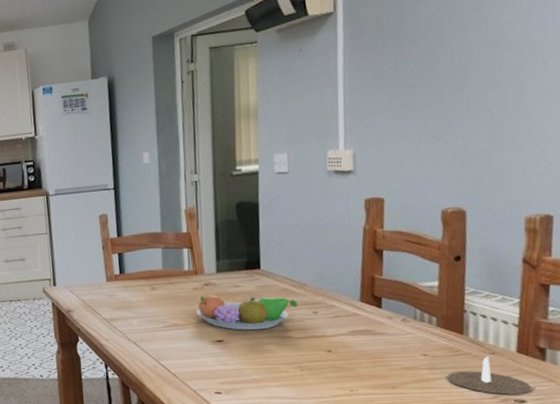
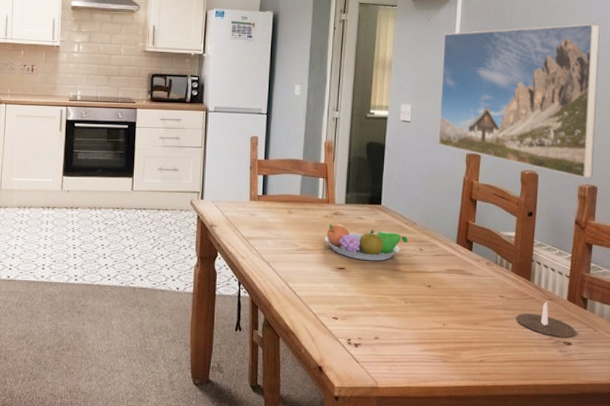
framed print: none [322,11,548,208] -> present [438,24,601,179]

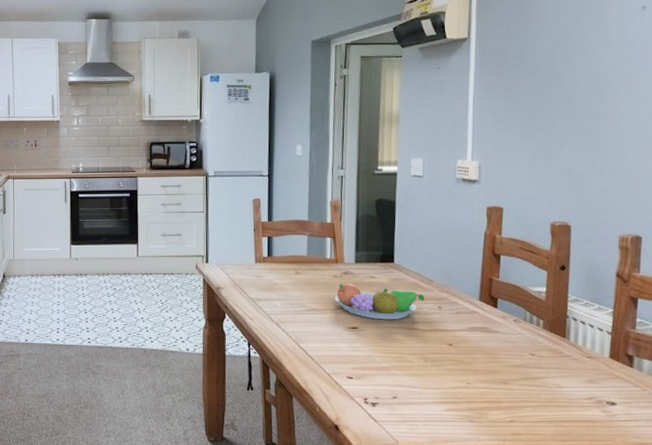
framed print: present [438,24,601,179] -> none [454,59,641,228]
candle: present [517,302,577,338] -> none [551,360,622,398]

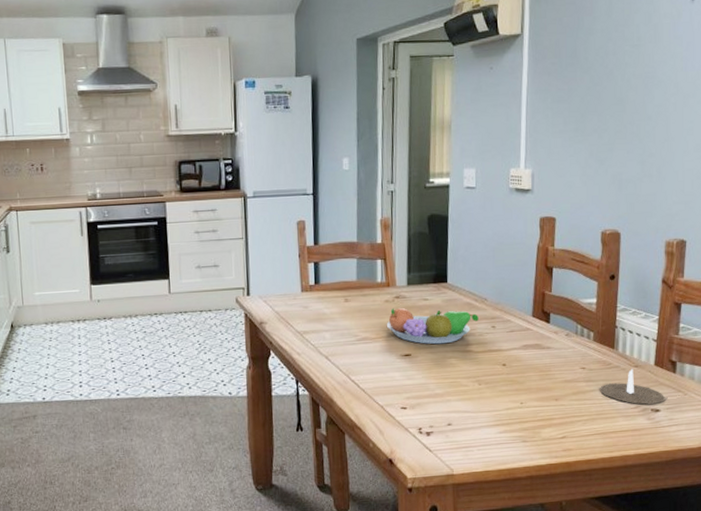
candle: none [551,360,622,398] -> present [600,369,666,405]

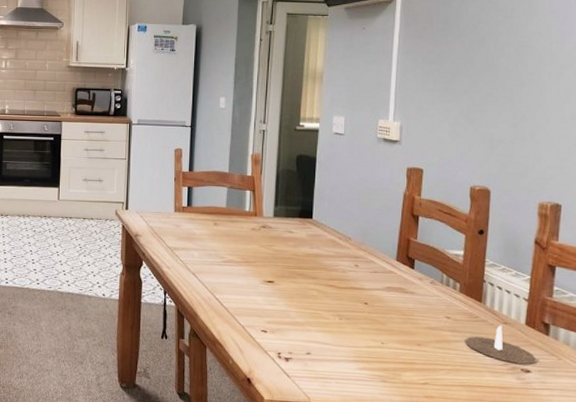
fruit bowl: present [386,308,479,345] -> none [251,236,342,276]

